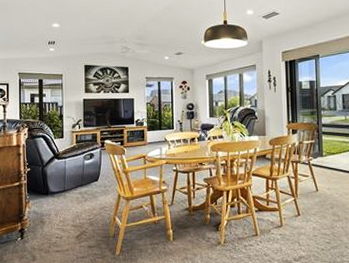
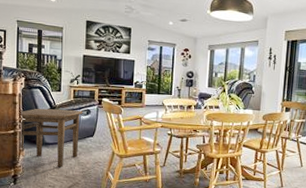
side table: none [25,155,86,217] -> present [20,108,82,168]

